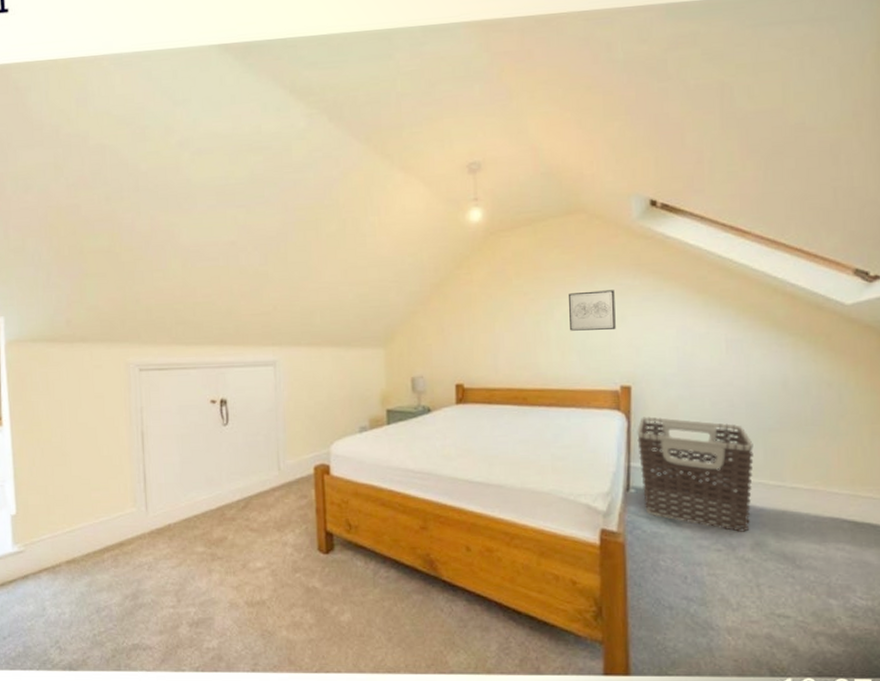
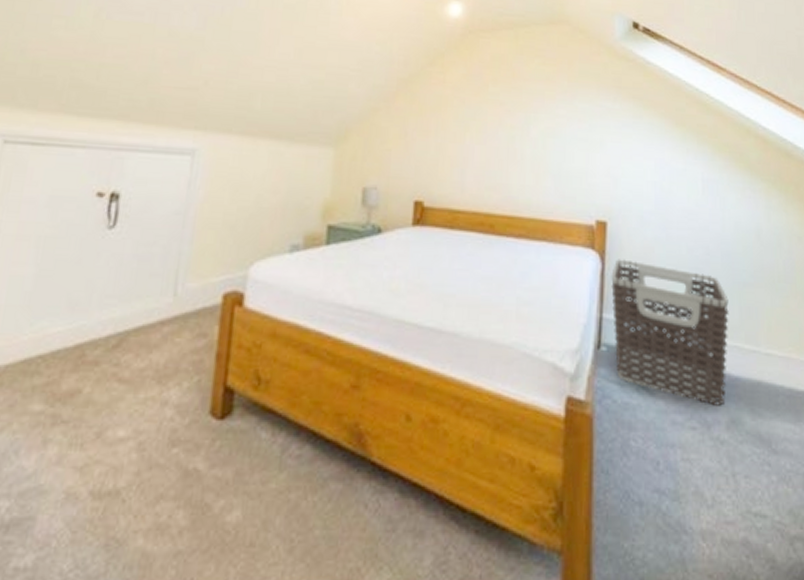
wall art: present [569,290,616,331] -> none [546,109,594,155]

